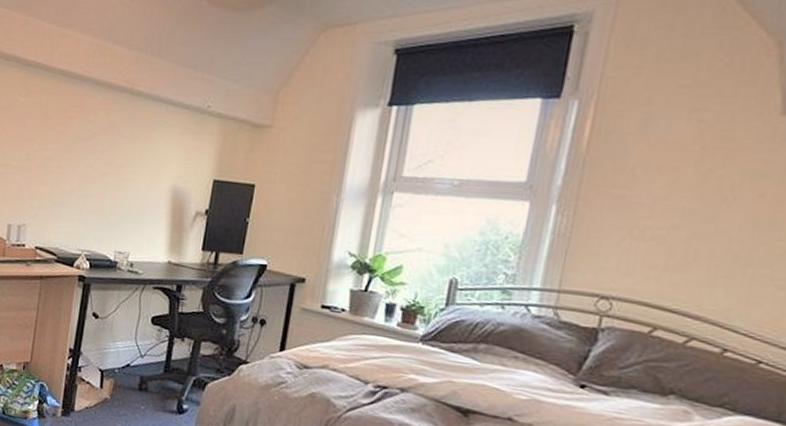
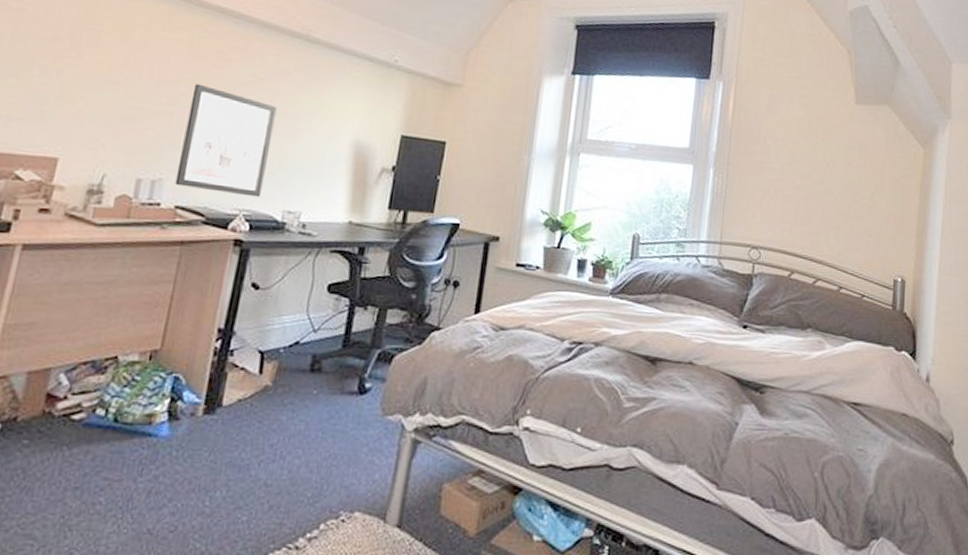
wall art: none [34,141,108,240] -> present [174,83,277,198]

